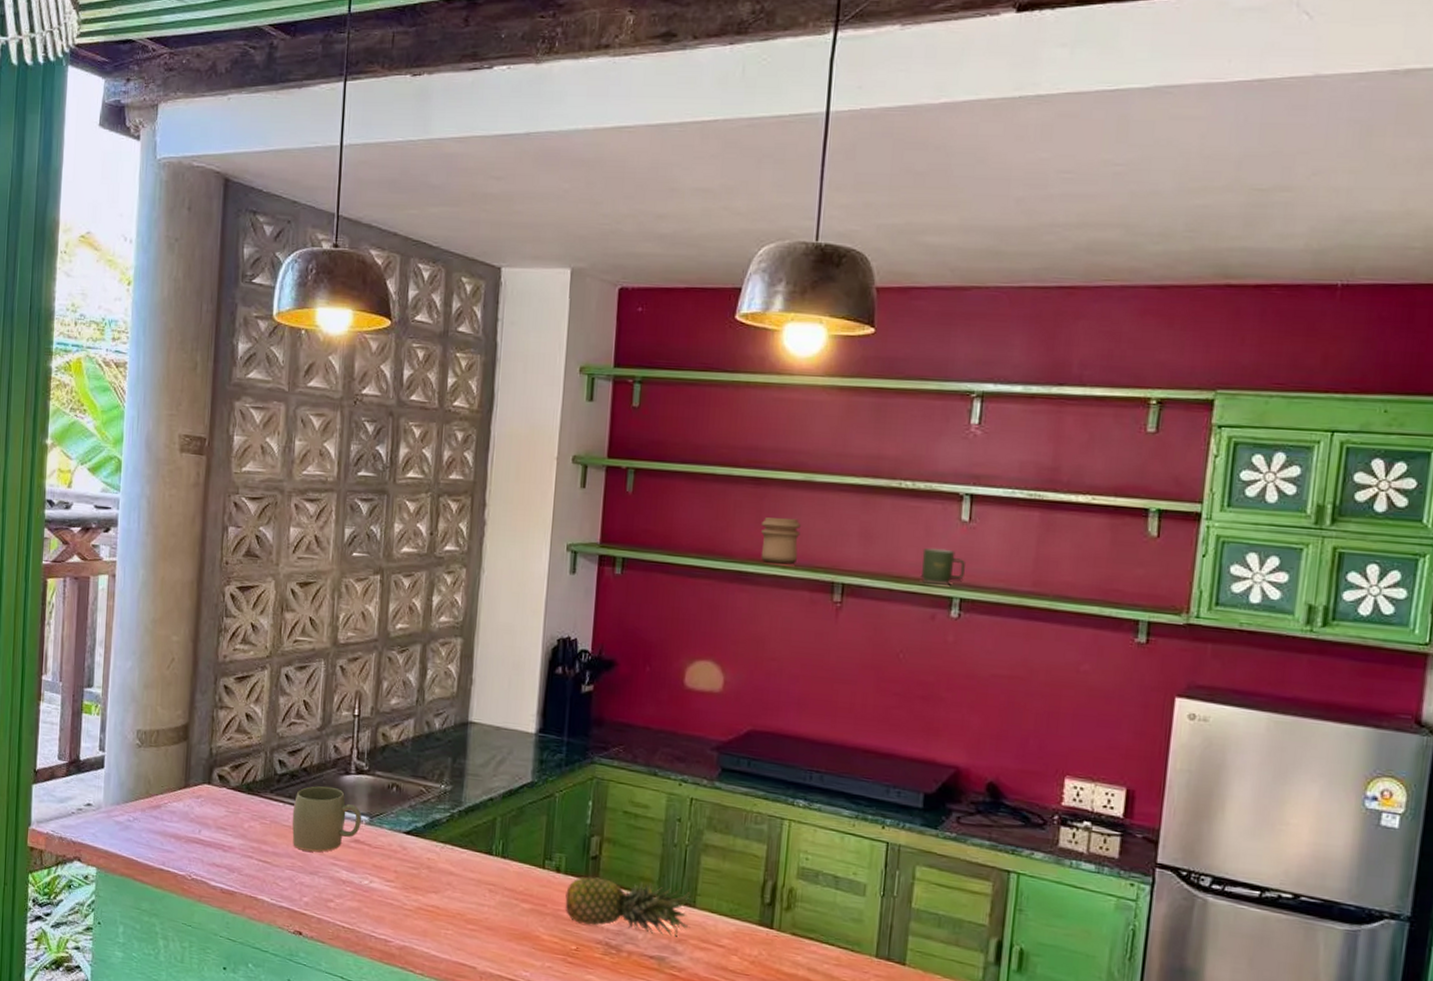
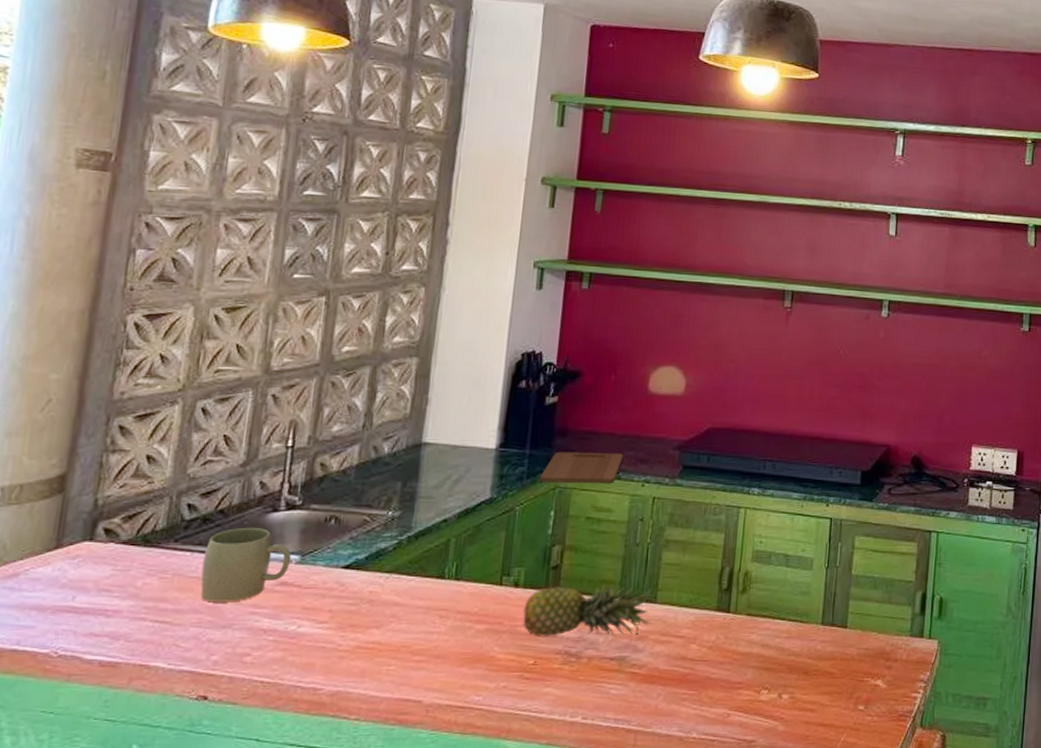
cutting board: none [578,741,660,780] -> present [540,451,624,484]
jar: present [761,517,801,565] -> none [720,234,756,277]
mug: present [921,548,965,584] -> none [858,258,893,289]

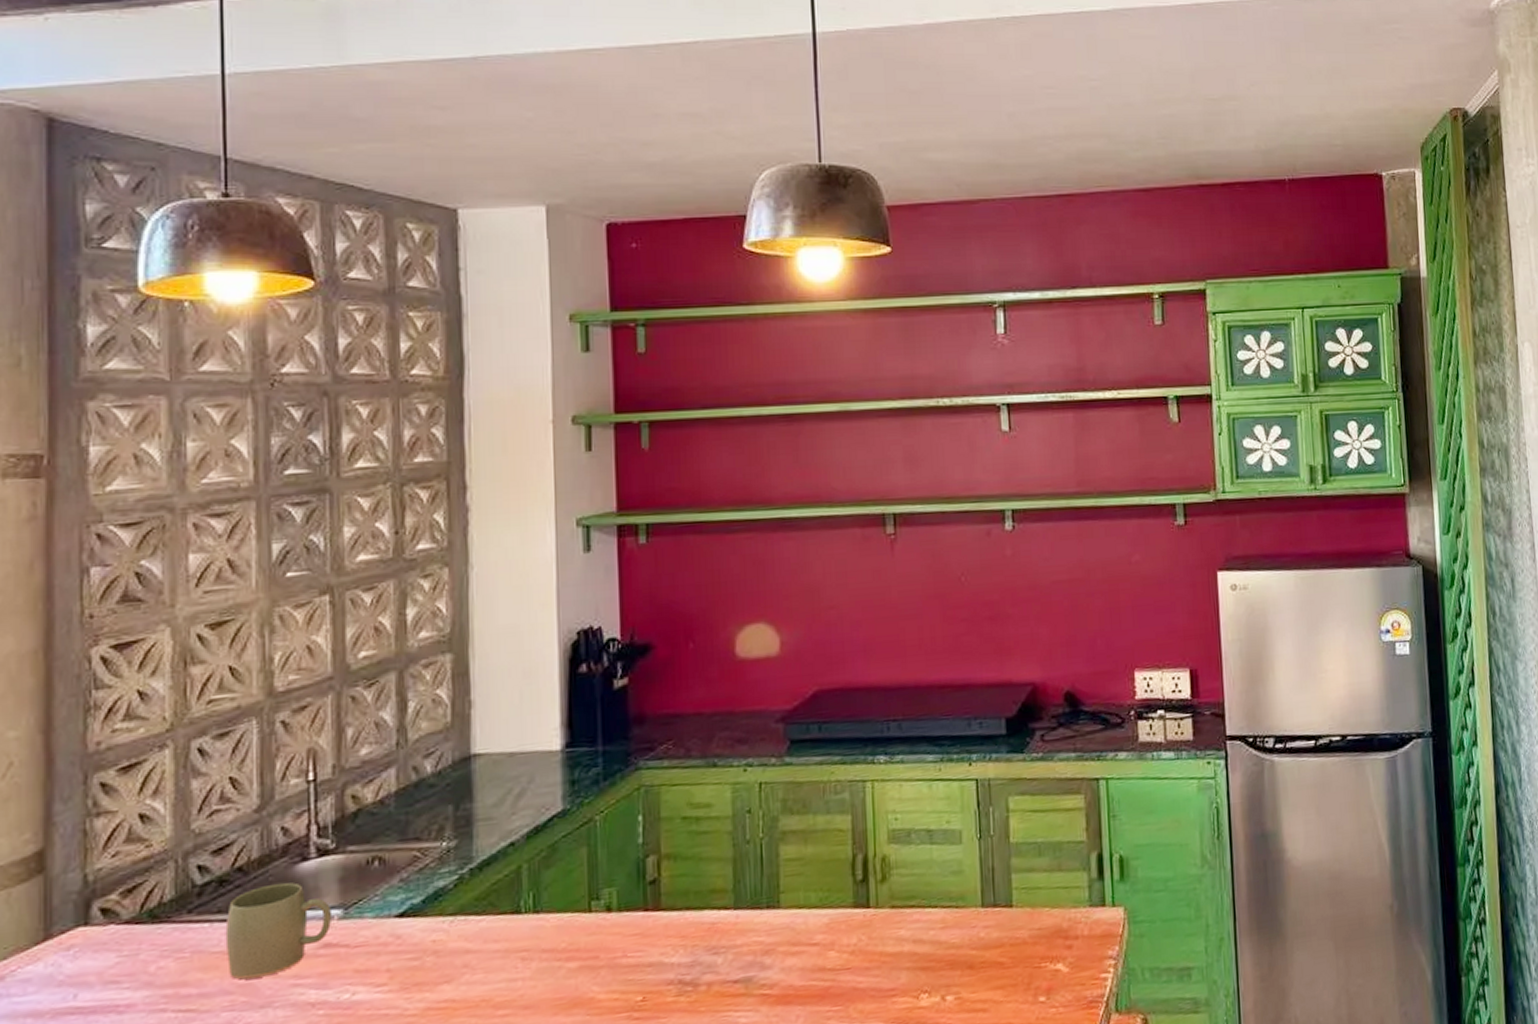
fruit: present [523,585,653,636] -> none [622,888,777,967]
cutting board: present [540,451,624,484] -> none [620,735,717,784]

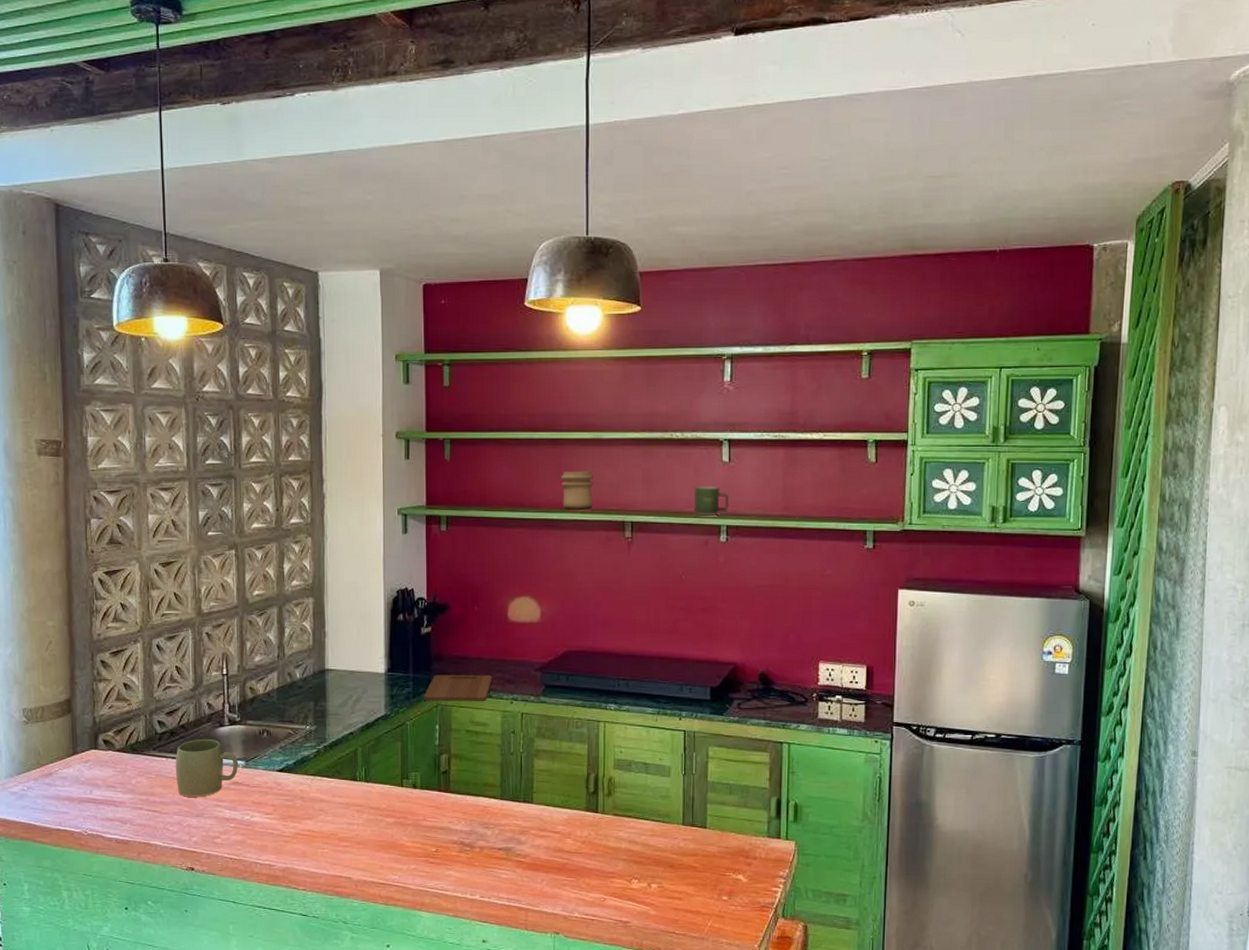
cutting board: none [620,735,717,784] -> present [424,674,493,702]
jar: none [800,452,844,506] -> present [561,471,594,511]
mug: none [969,462,1012,499] -> present [694,486,728,514]

